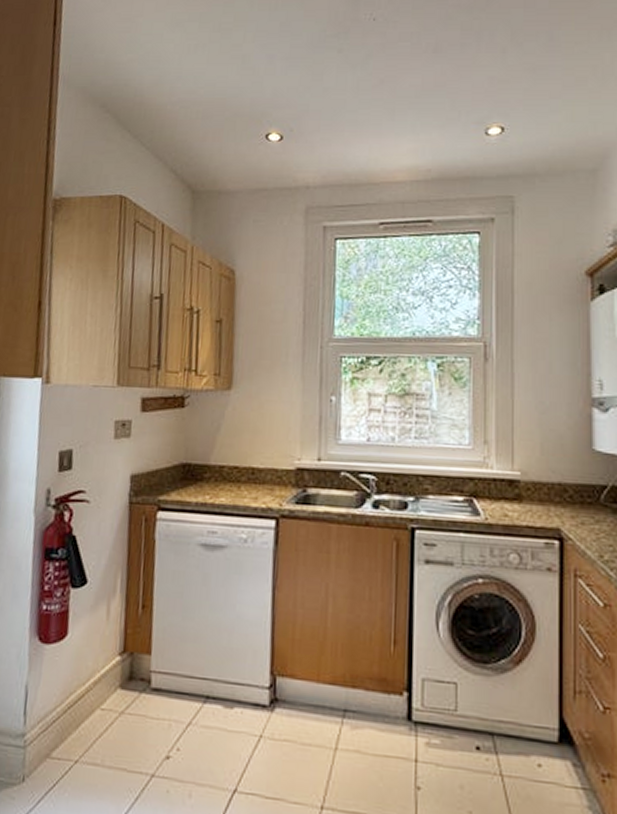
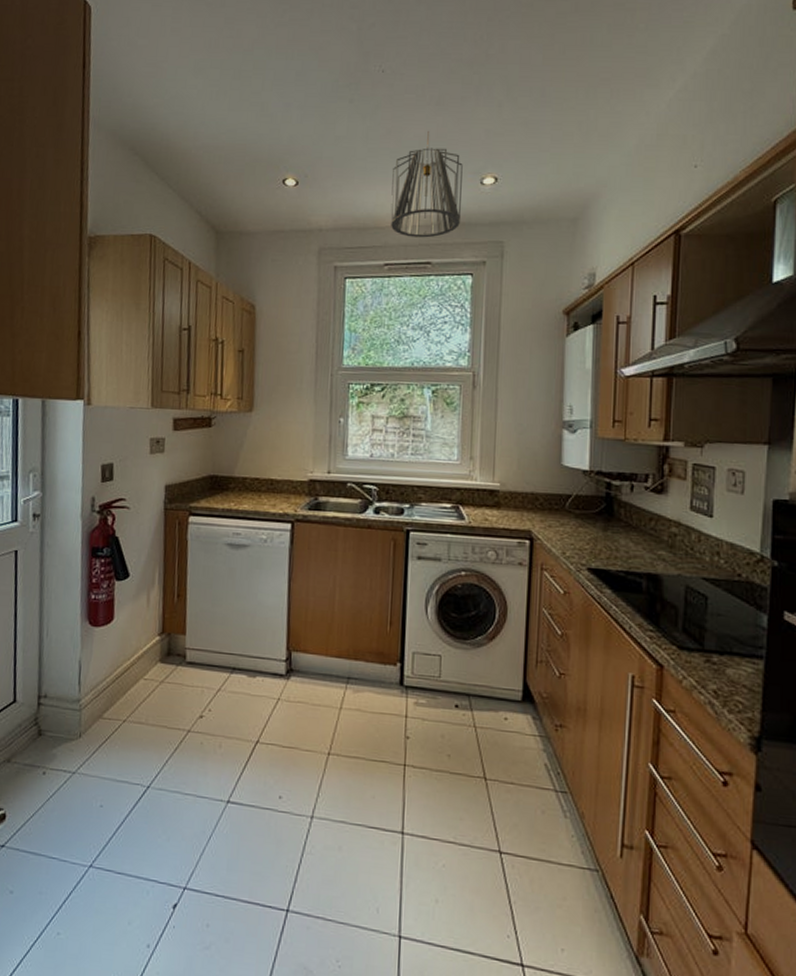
pendant light: none [385,80,465,194] -> present [390,131,463,238]

